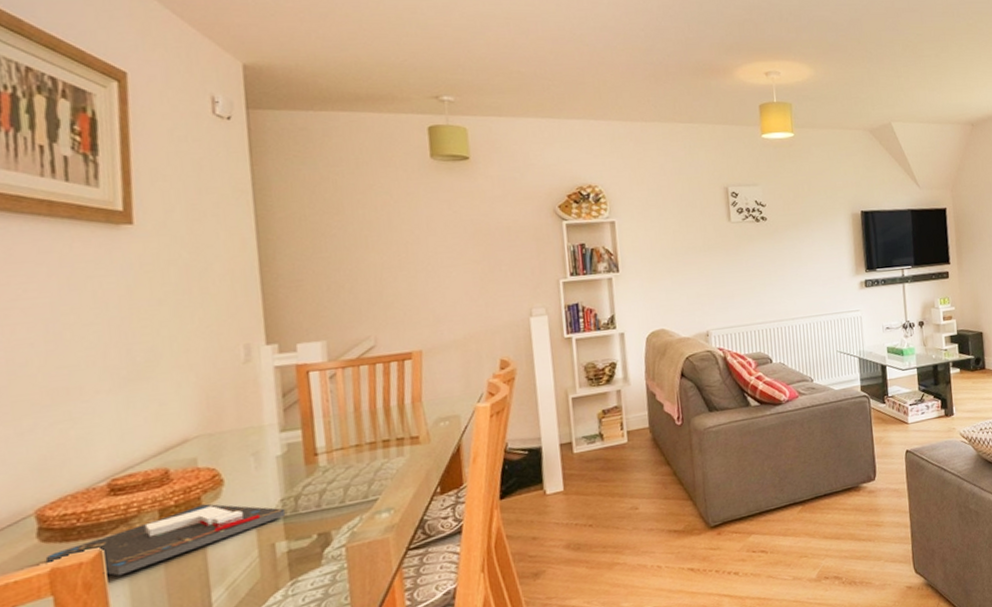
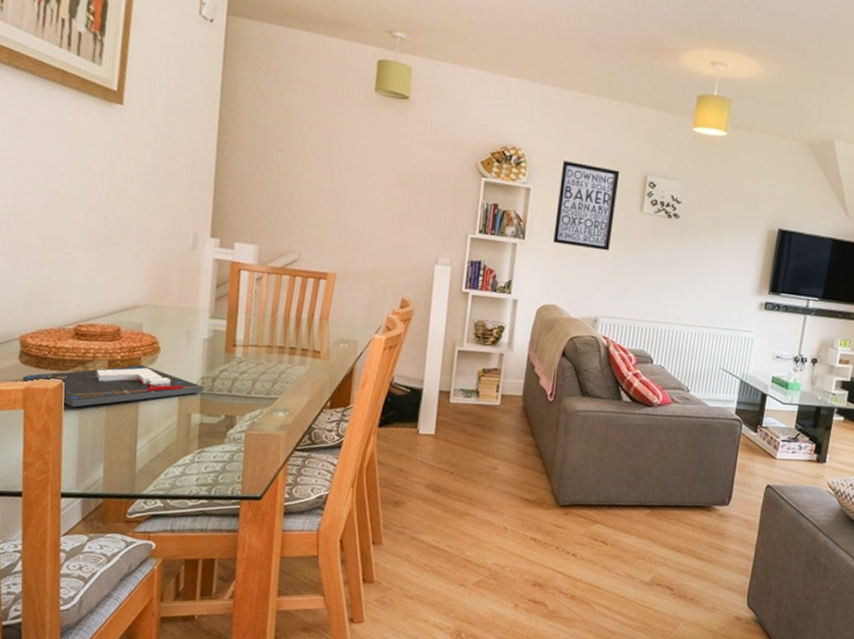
wall art: none [642,187,706,270] -> present [553,161,620,251]

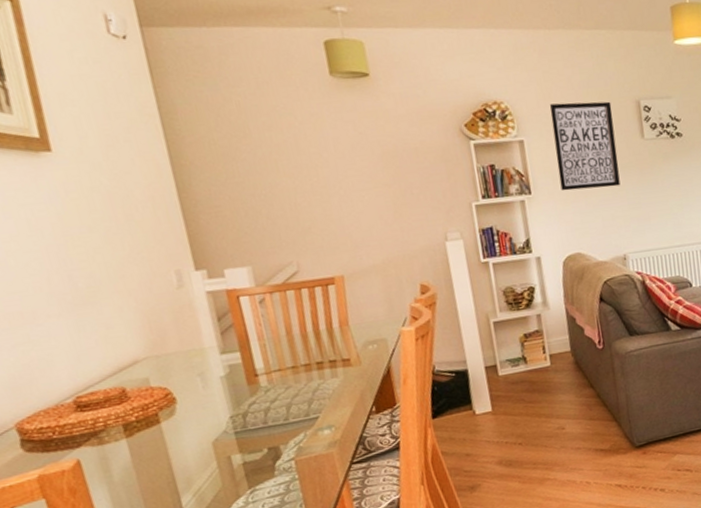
board game: present [22,364,204,408] -> none [31,420,237,483]

